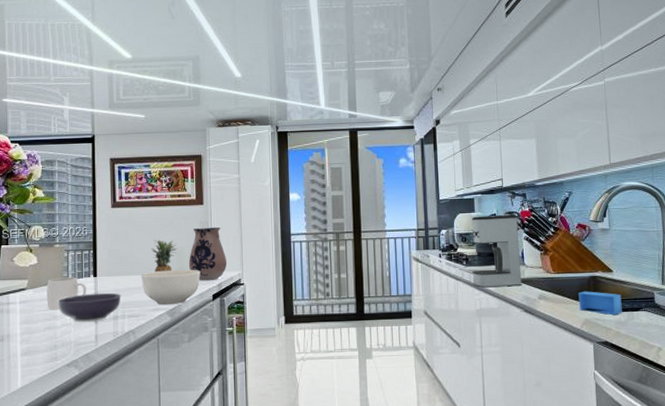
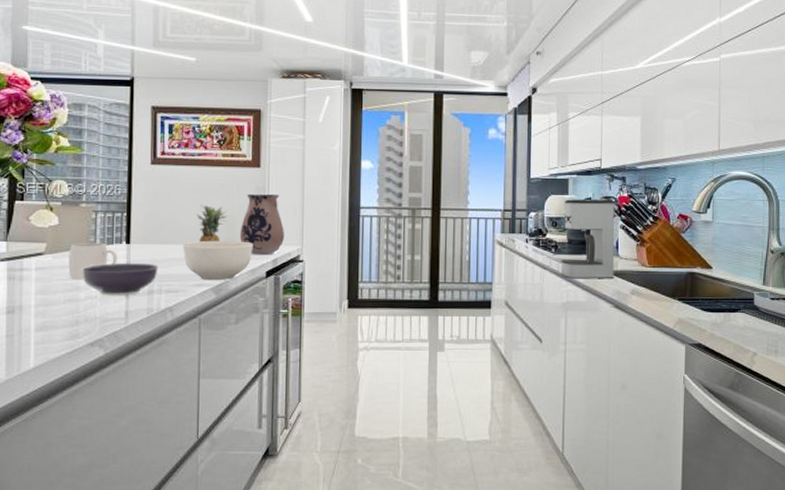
sponge: present [579,291,622,316] -> none [674,288,719,316]

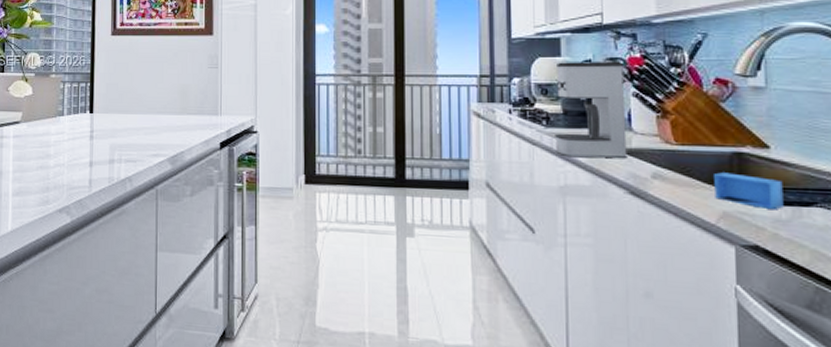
mug: present [68,242,117,280] -> none [40,111,82,148]
bowl: present [82,262,159,295] -> none [51,131,119,164]
bowl: present [182,240,253,281] -> none [140,110,207,151]
fruit: present [196,205,228,243] -> none [152,74,182,113]
ceramic pitcher: present [240,193,285,256] -> none [195,62,239,126]
sponge: none [674,288,719,316] -> present [714,172,784,210]

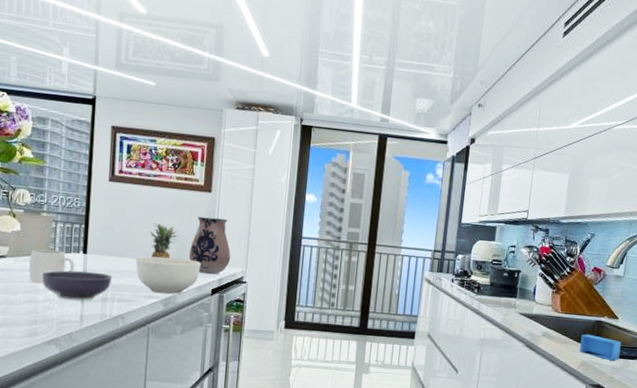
mug: none [40,111,82,148] -> present [29,249,75,284]
bowl: none [51,131,119,164] -> present [41,270,113,301]
bowl: none [140,110,207,151] -> present [135,256,201,294]
fruit: none [152,74,182,113] -> present [149,223,179,259]
ceramic pitcher: none [195,62,239,126] -> present [189,217,231,275]
coffee maker: present [555,61,627,159] -> none [480,245,537,322]

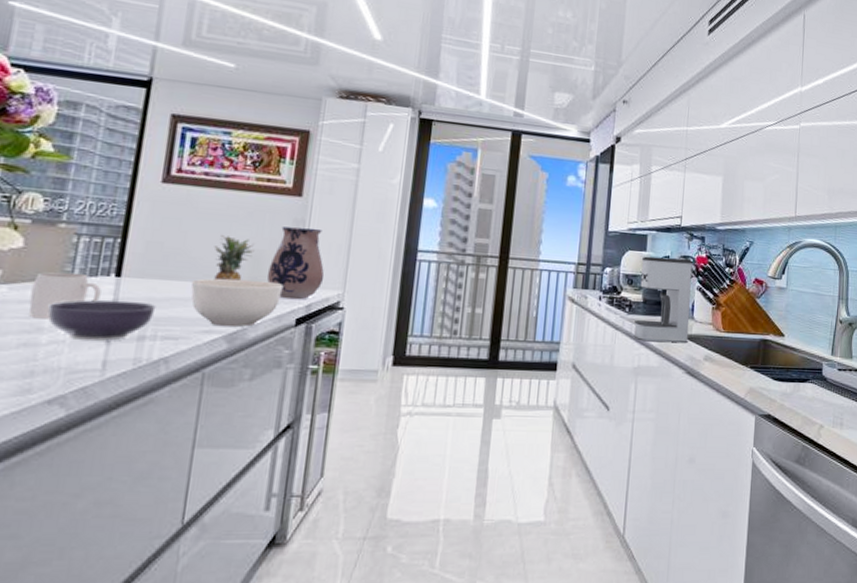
coffee maker: none [480,245,537,322] -> present [633,256,693,344]
sponge: present [579,334,622,361] -> none [746,355,790,386]

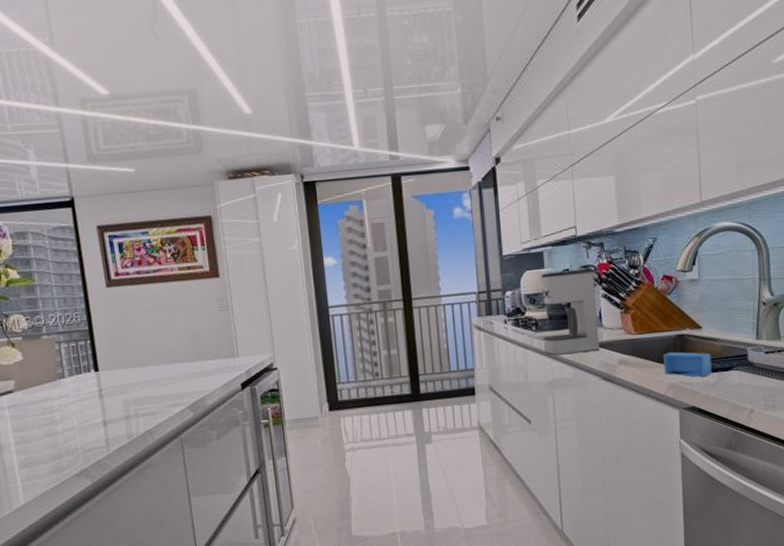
mug: present [29,271,101,319] -> none [38,373,89,414]
bowl: present [47,300,156,341] -> none [54,389,132,426]
bowl: present [191,278,284,328] -> none [151,355,225,399]
fruit: present [214,235,255,281] -> none [161,323,194,362]
ceramic pitcher: present [267,227,325,300] -> none [208,303,255,368]
sponge: none [746,355,790,386] -> present [663,352,712,377]

